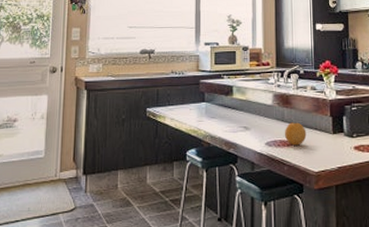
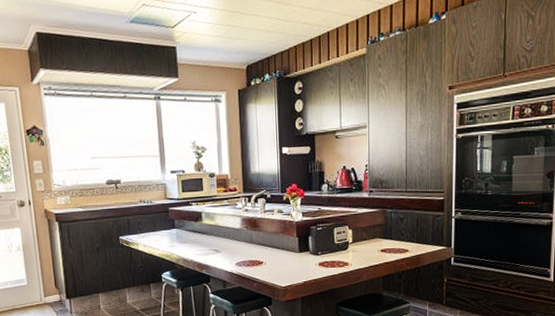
fruit: present [284,122,307,146] -> none [253,243,274,265]

